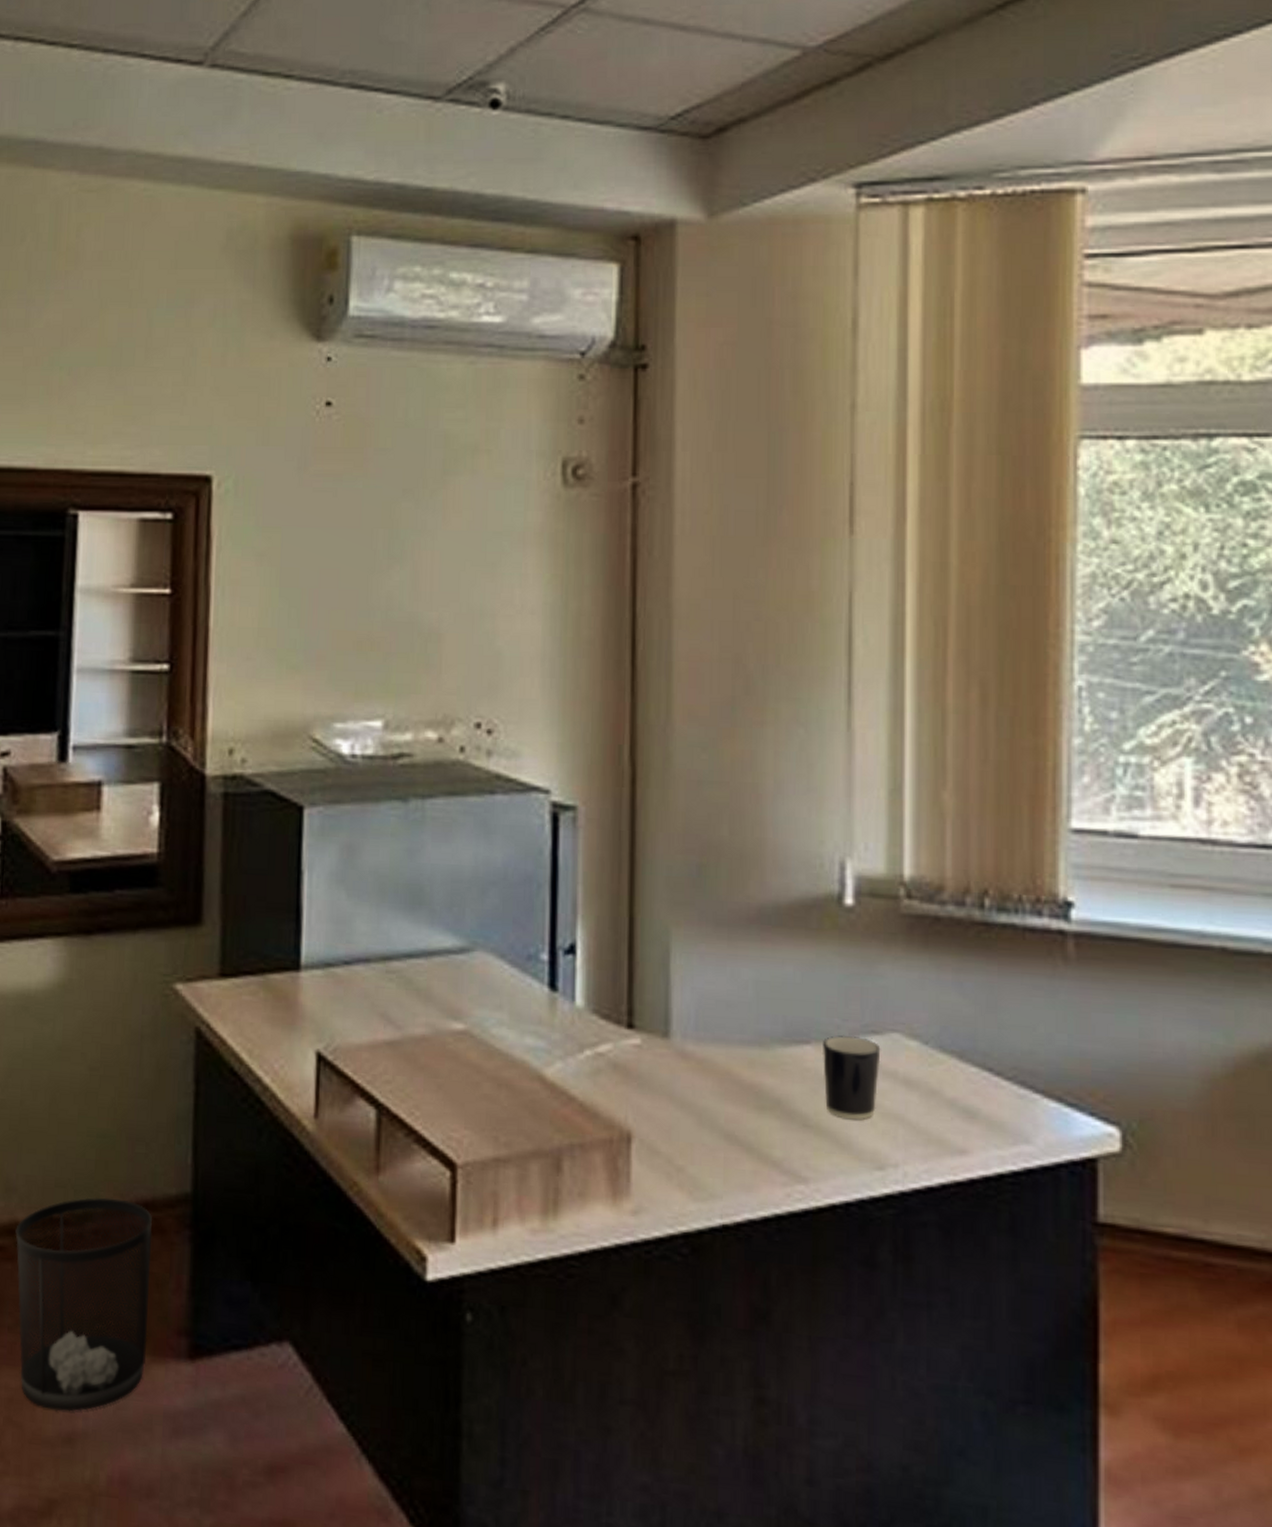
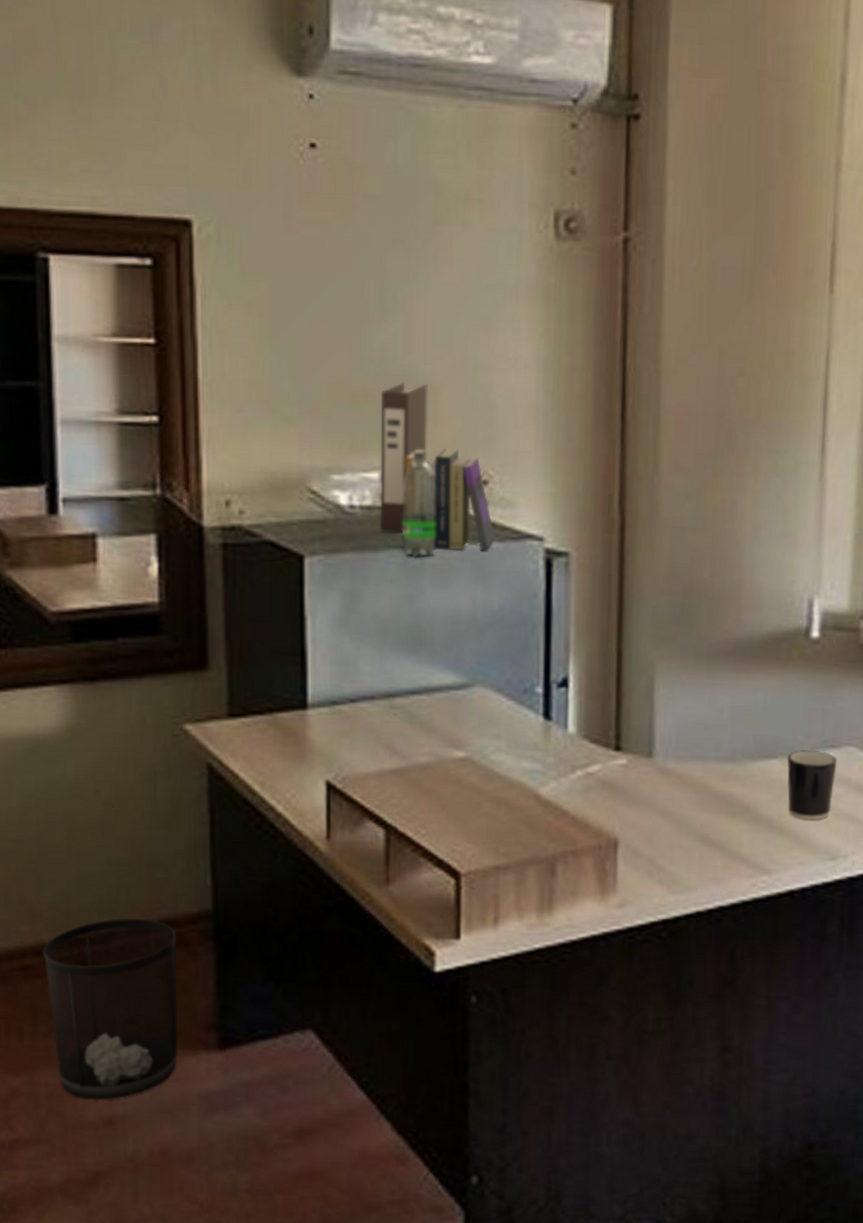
binder: none [381,629,433,783] -> present [380,382,428,532]
bottle: none [402,700,440,810] -> present [401,452,437,558]
books: none [408,697,499,804] -> present [405,449,495,551]

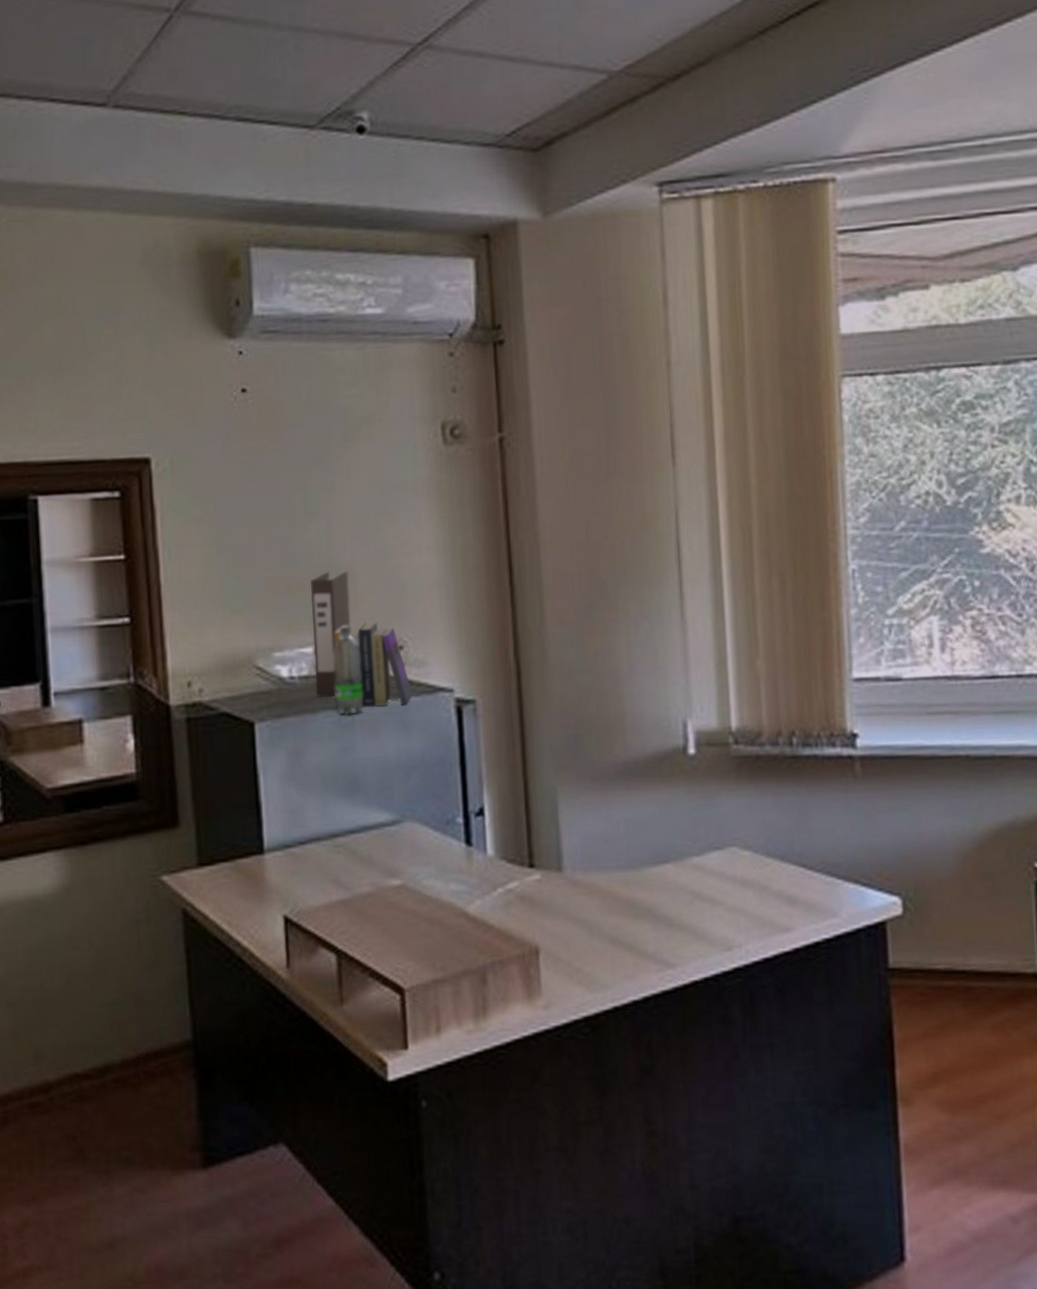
waste bin: present [43,918,178,1100] -> none [48,1052,168,1224]
mug: present [786,750,838,821] -> none [679,853,724,916]

